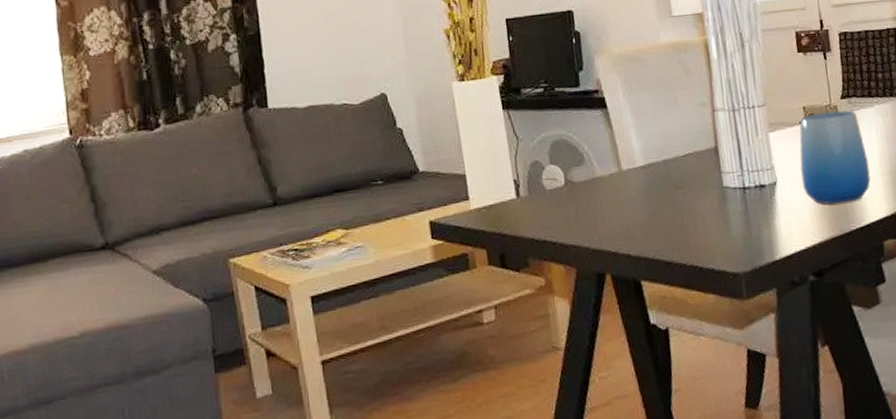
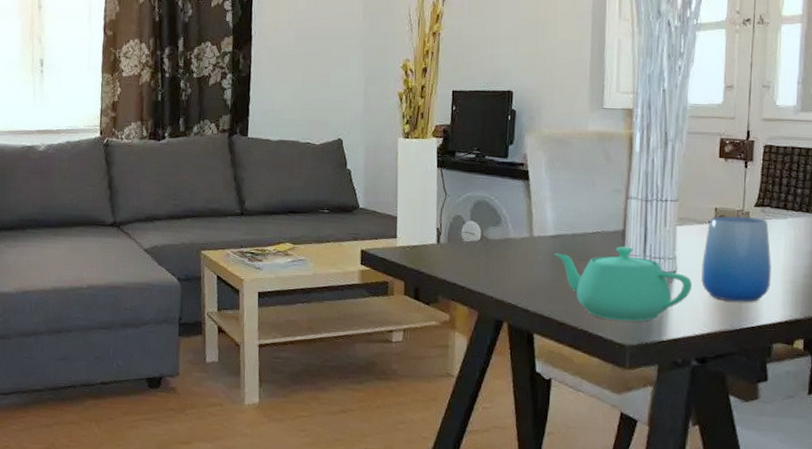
teapot: none [648,164,795,249] -> present [554,246,692,322]

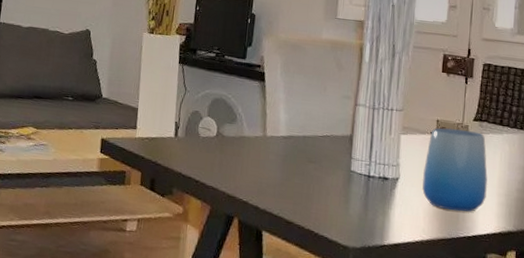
teapot: present [554,246,692,322] -> none [285,150,413,225]

